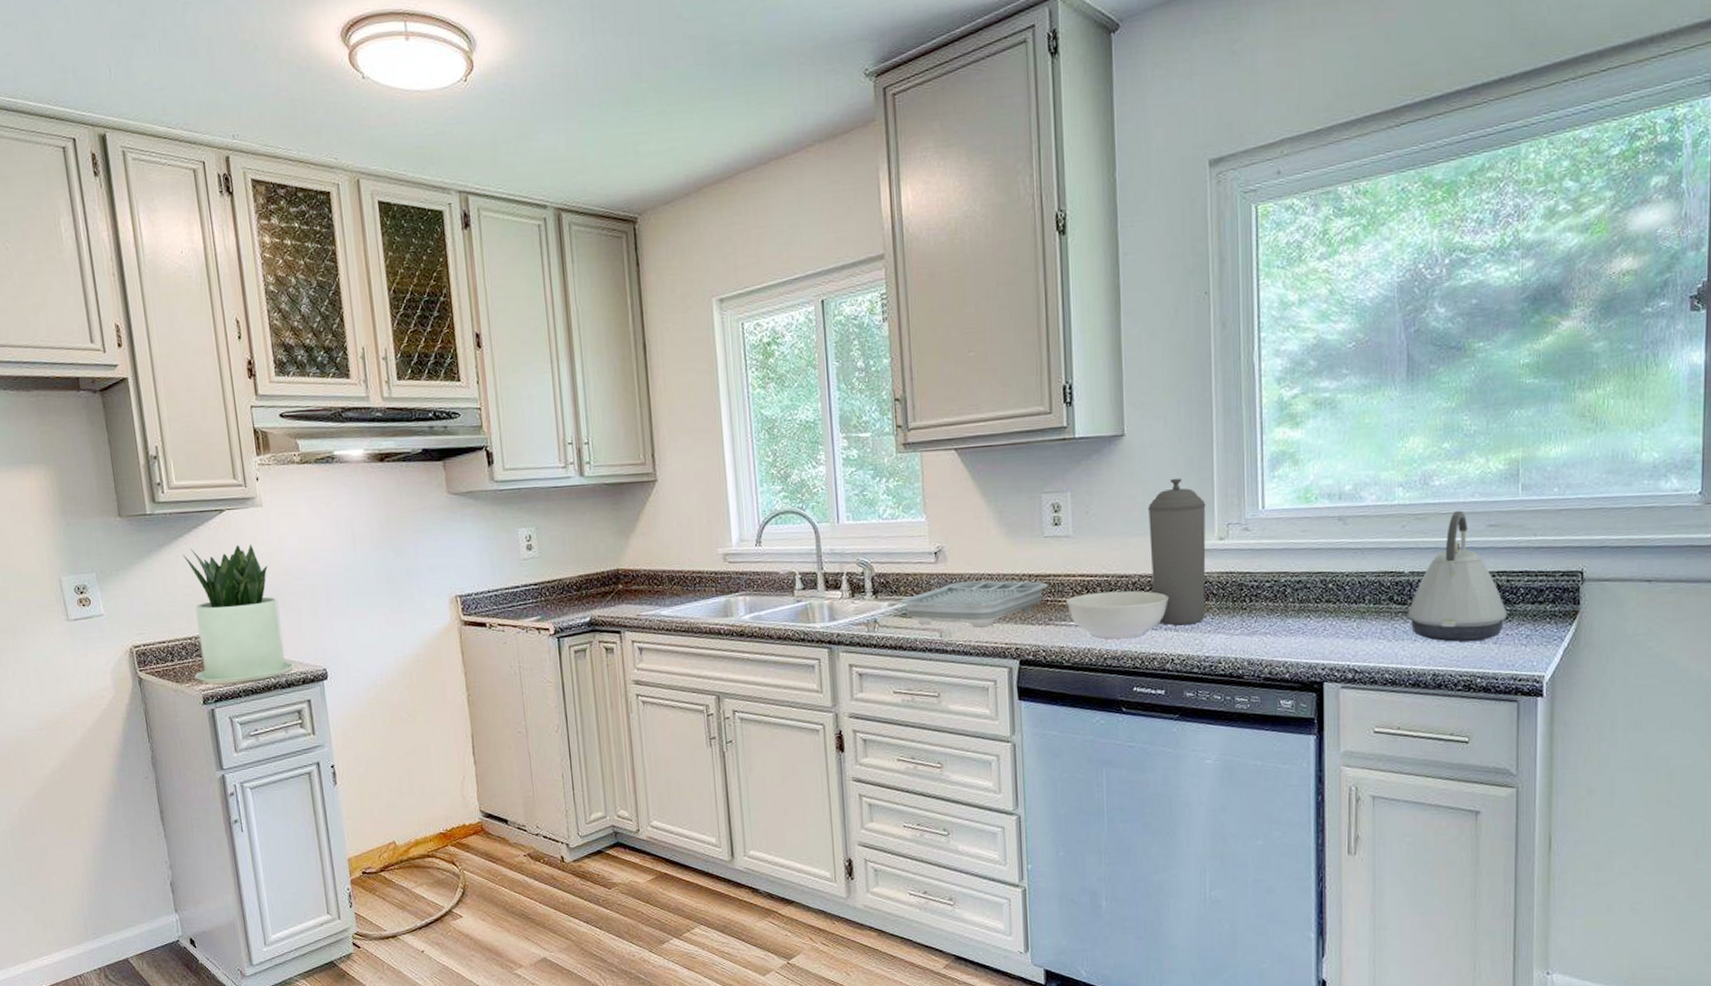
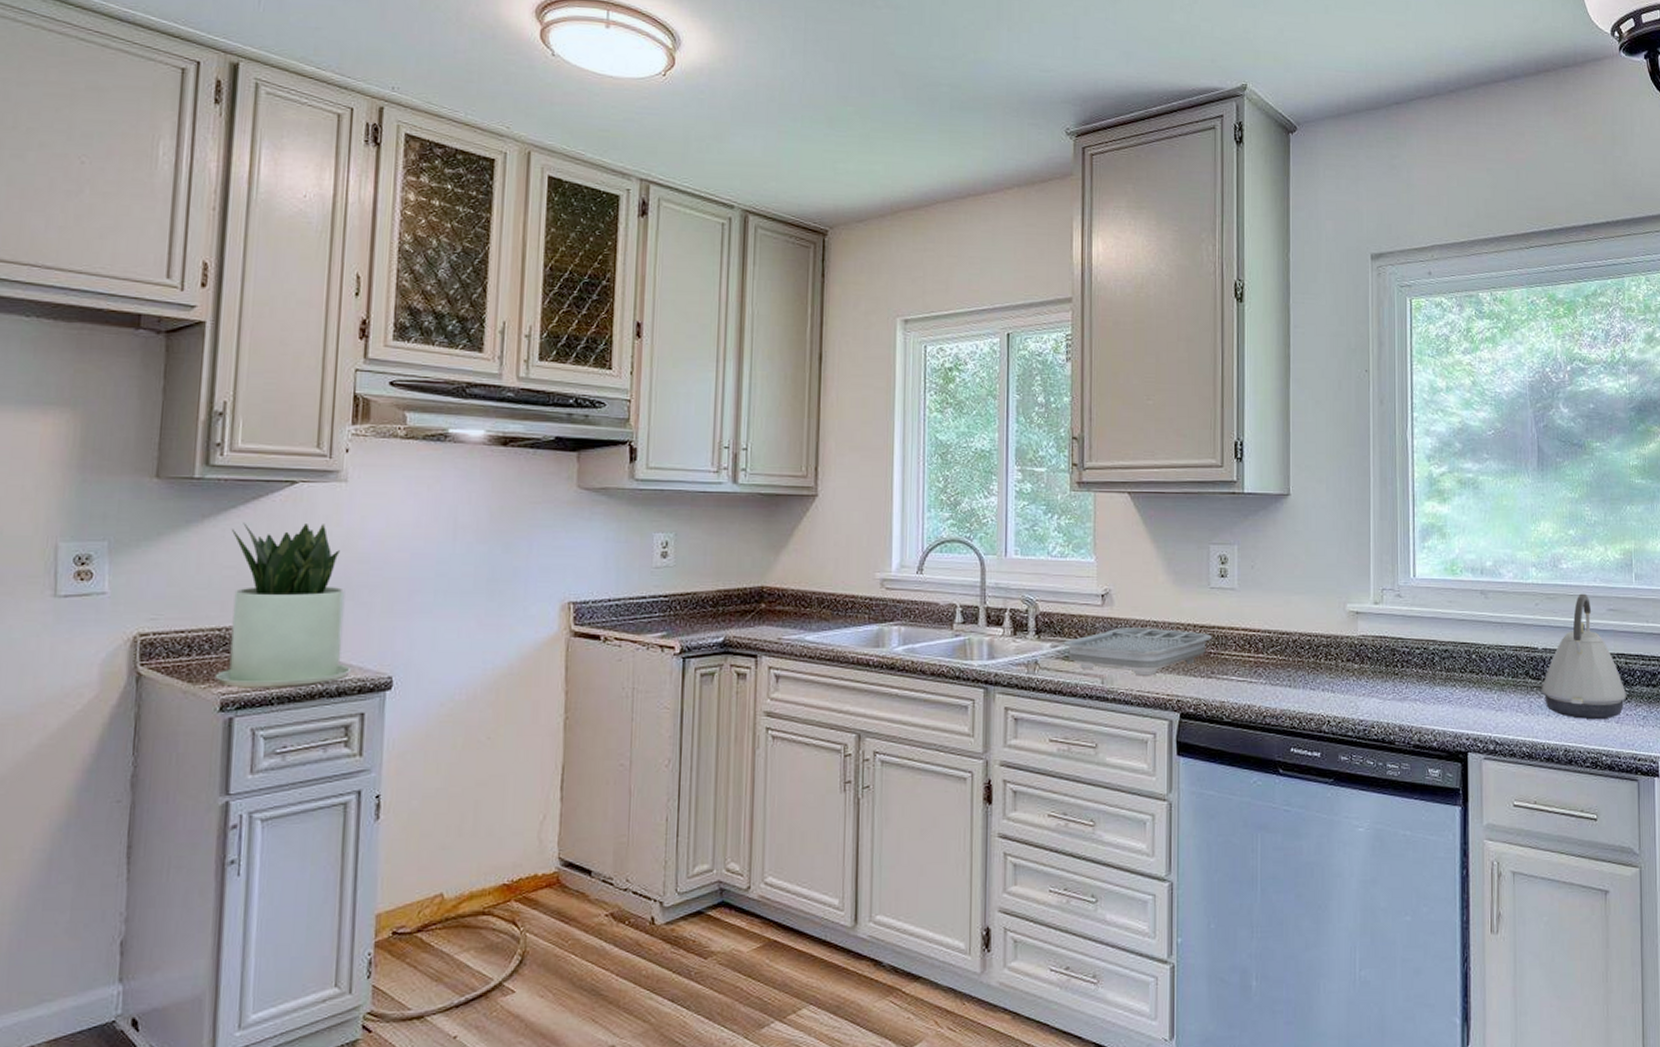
bowl: present [1065,590,1170,640] -> none [1228,648,1328,697]
canister: present [1147,478,1206,626] -> none [1309,540,1363,687]

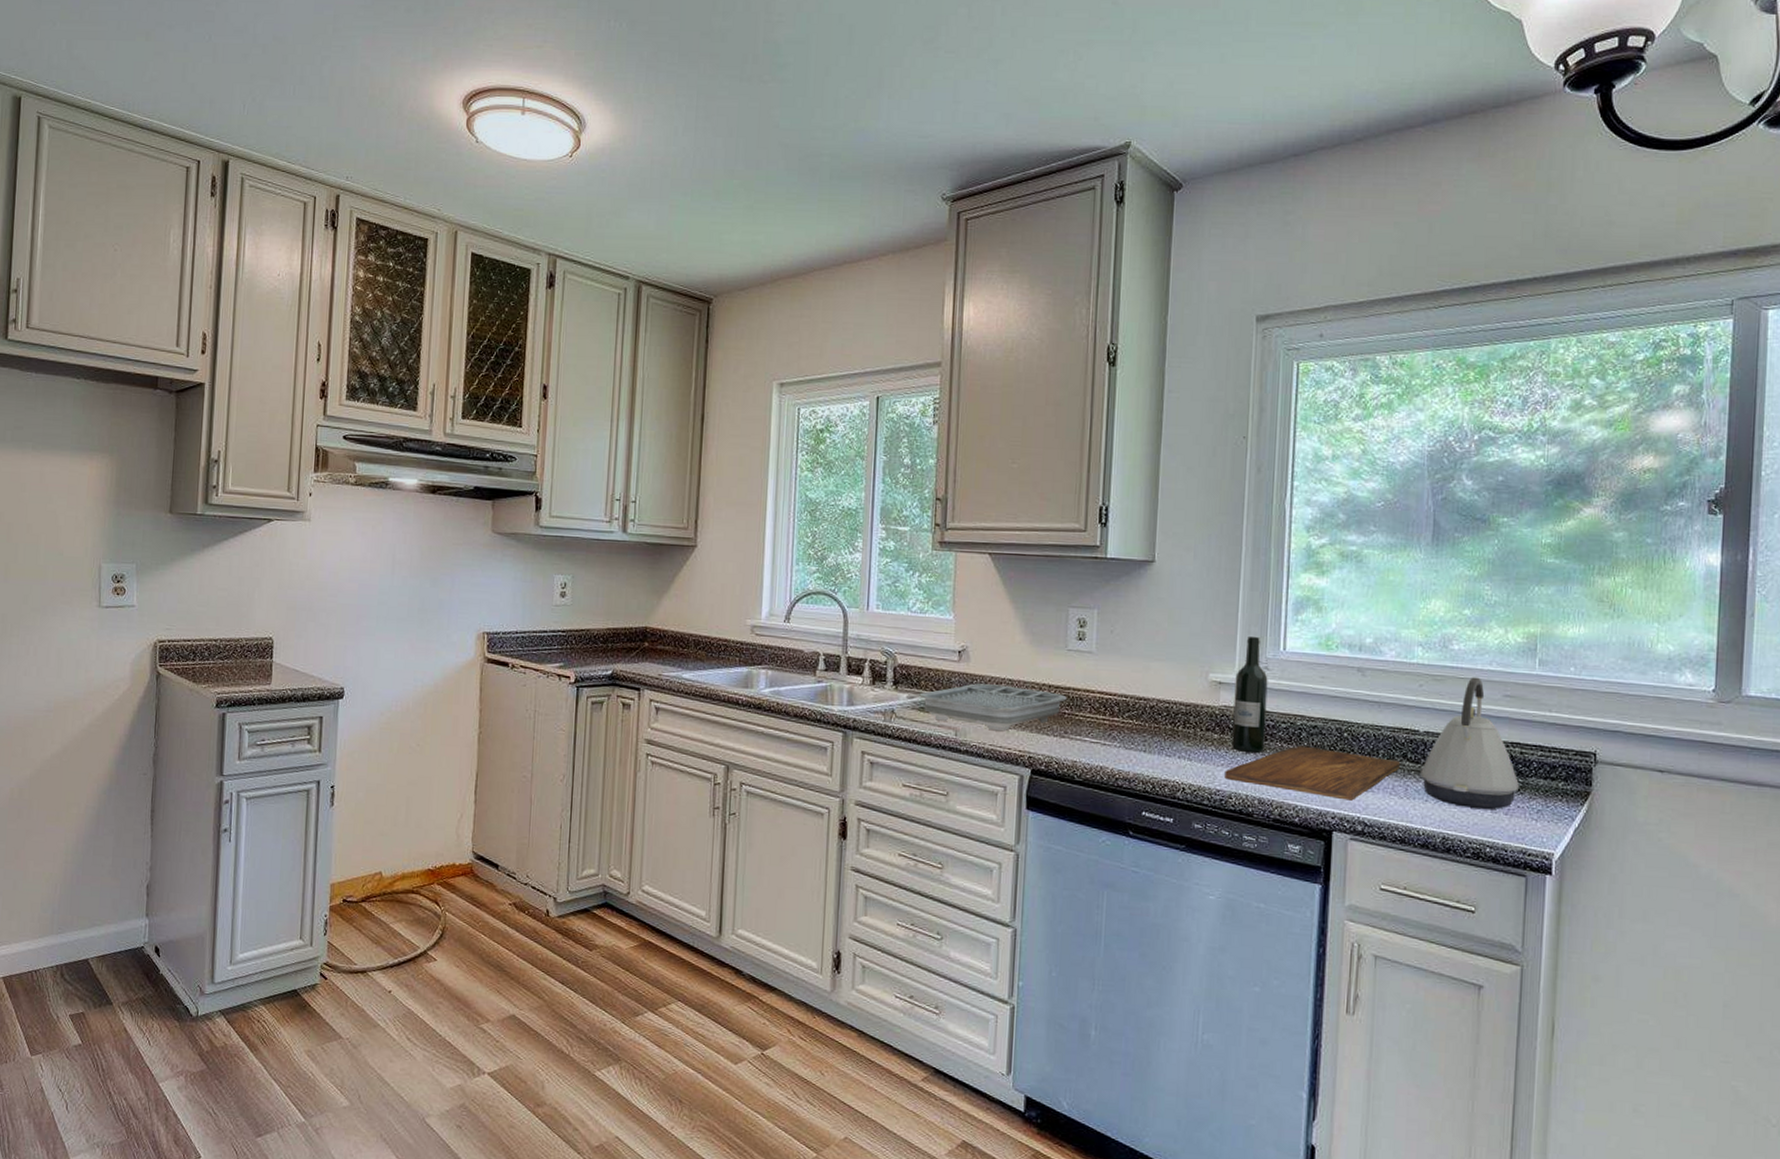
planter: present [215,523,352,688] -> none [212,553,313,692]
cutting board: none [1366,670,1524,721] -> present [1224,745,1401,801]
wine bottle: none [1371,564,1402,680] -> present [1232,636,1268,753]

